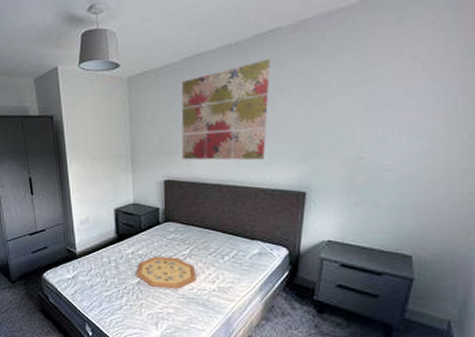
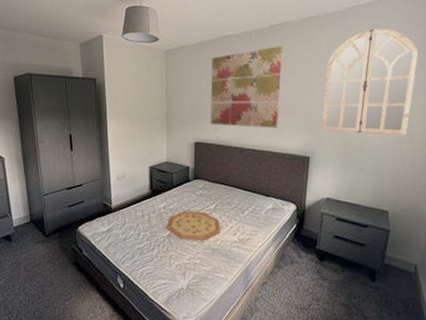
home mirror: none [321,22,463,161] -> present [321,29,419,135]

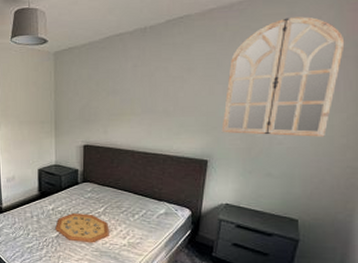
wall art: present [210,46,282,128] -> none [99,42,179,130]

